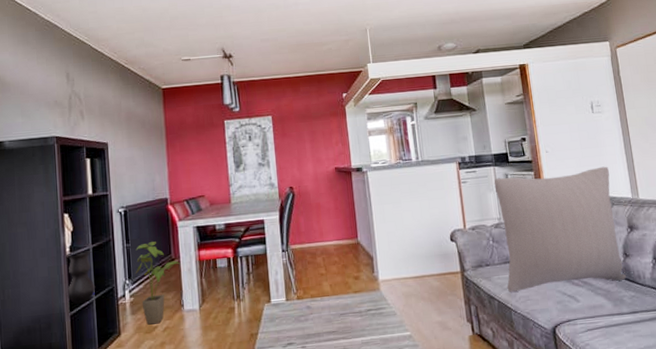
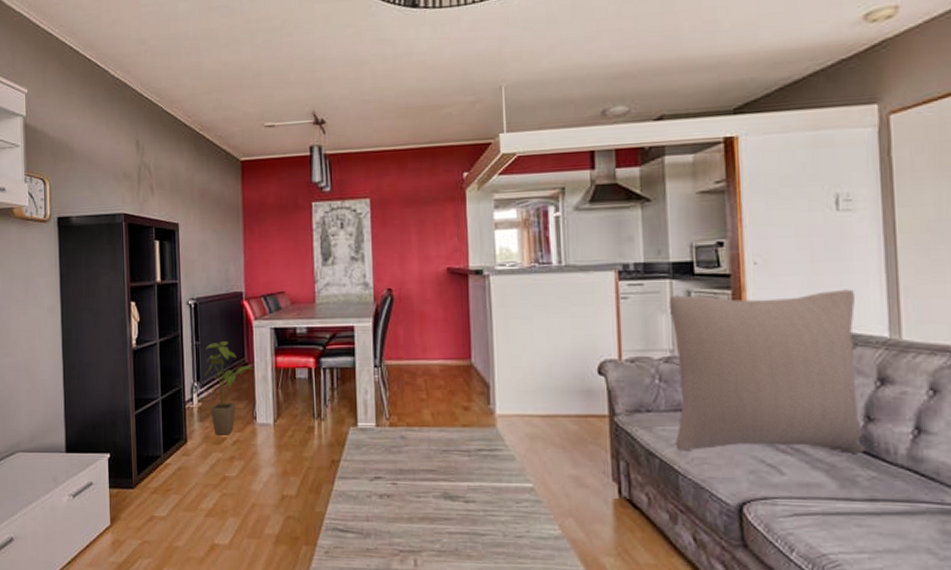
vase: present [67,250,96,304] -> none [132,345,162,403]

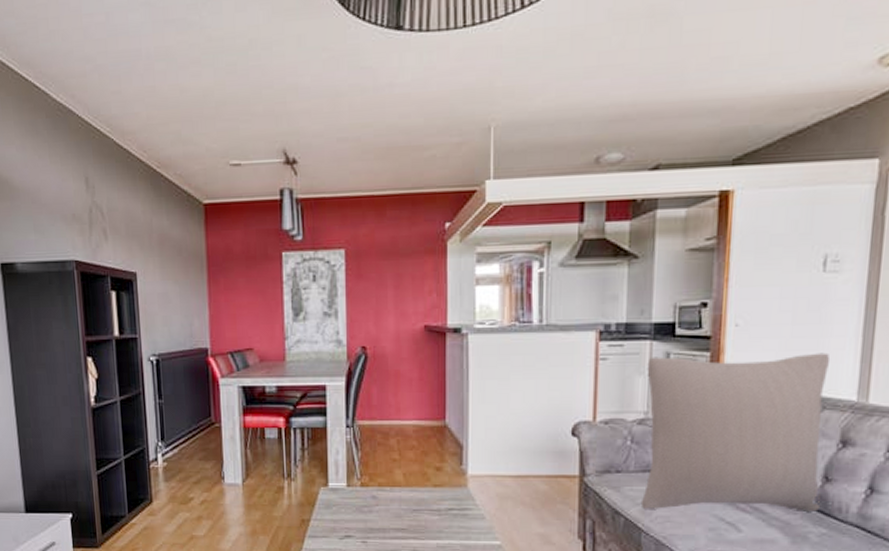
house plant: present [205,340,255,435] -> none [169,399,222,495]

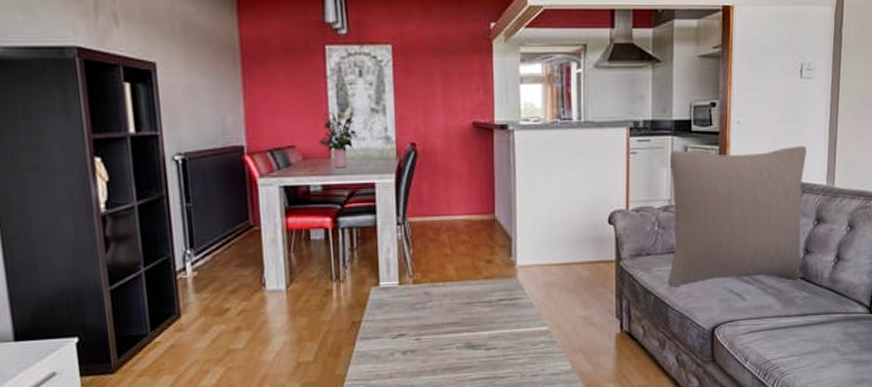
vase: none [92,403,125,463] -> present [102,209,145,276]
bouquet: none [274,315,310,371] -> present [319,111,357,169]

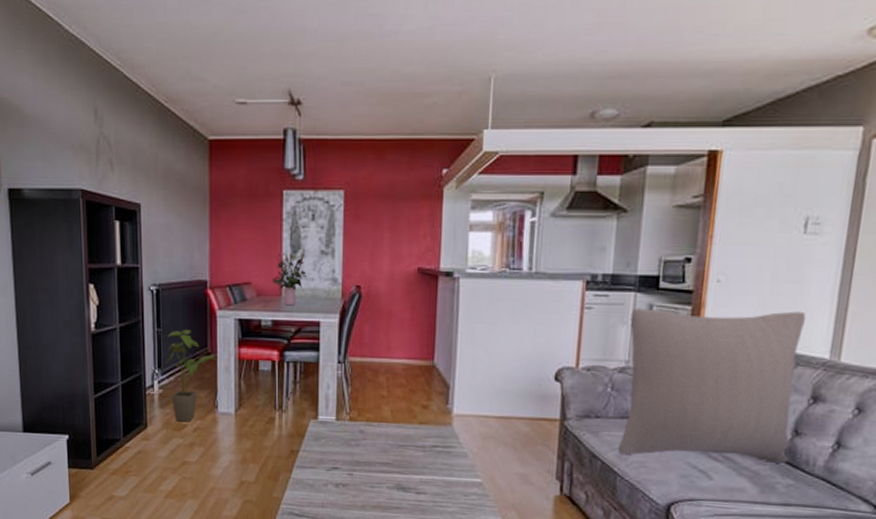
vase: present [102,209,145,276] -> none [91,329,122,387]
house plant: none [199,201,262,306] -> present [167,329,218,422]

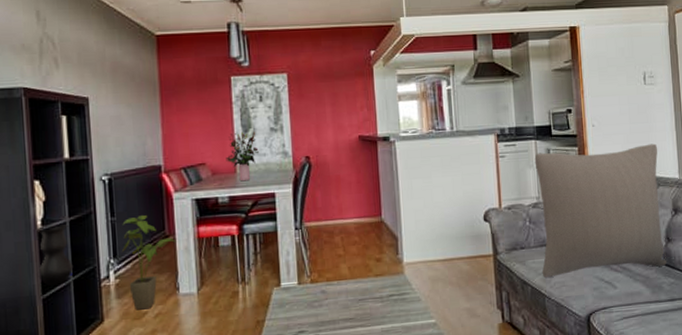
vase: none [91,329,122,387] -> present [38,224,74,286]

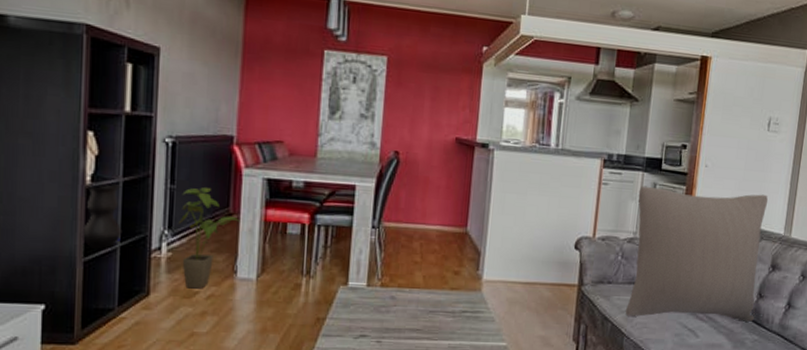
bouquet: present [226,131,259,182] -> none [306,113,344,168]

